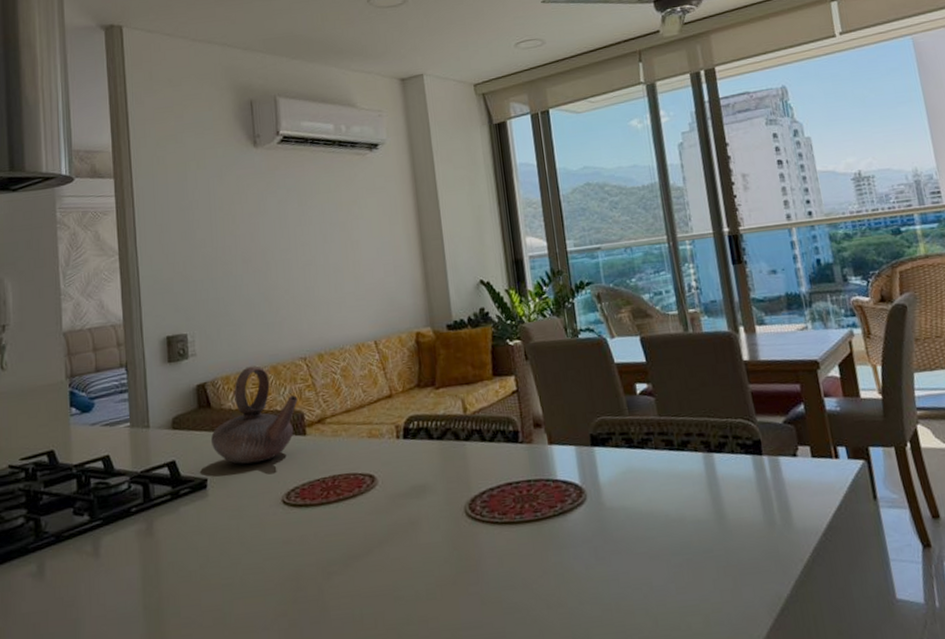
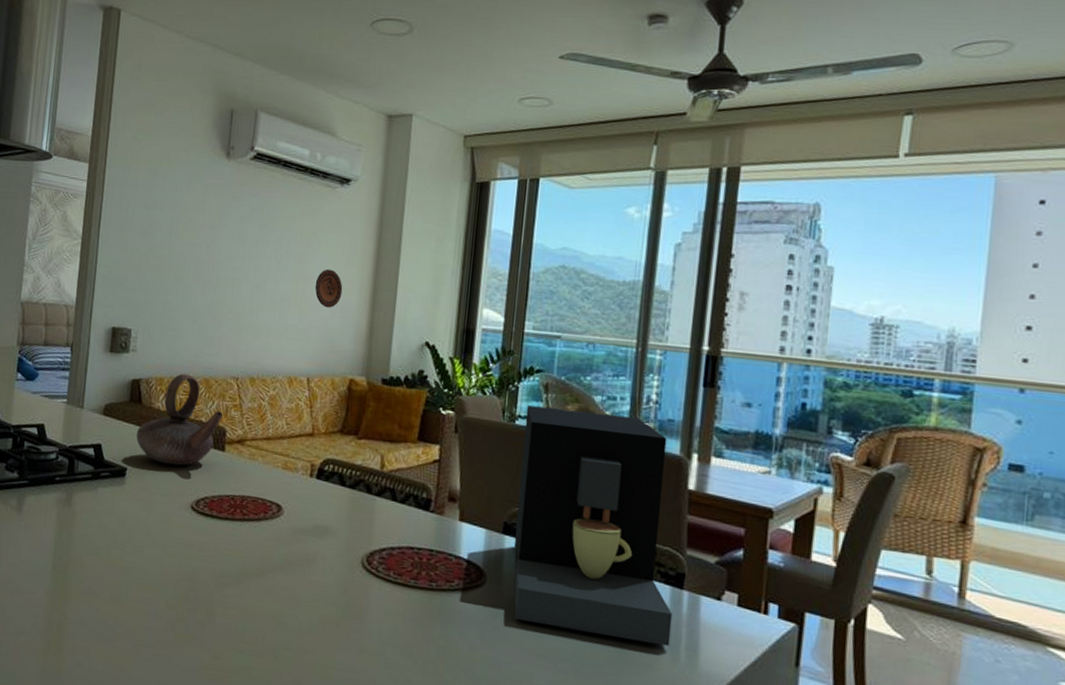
decorative plate: none [364,231,392,269] -> present [314,269,343,308]
coffee maker: none [585,306,765,527] -> present [513,405,673,647]

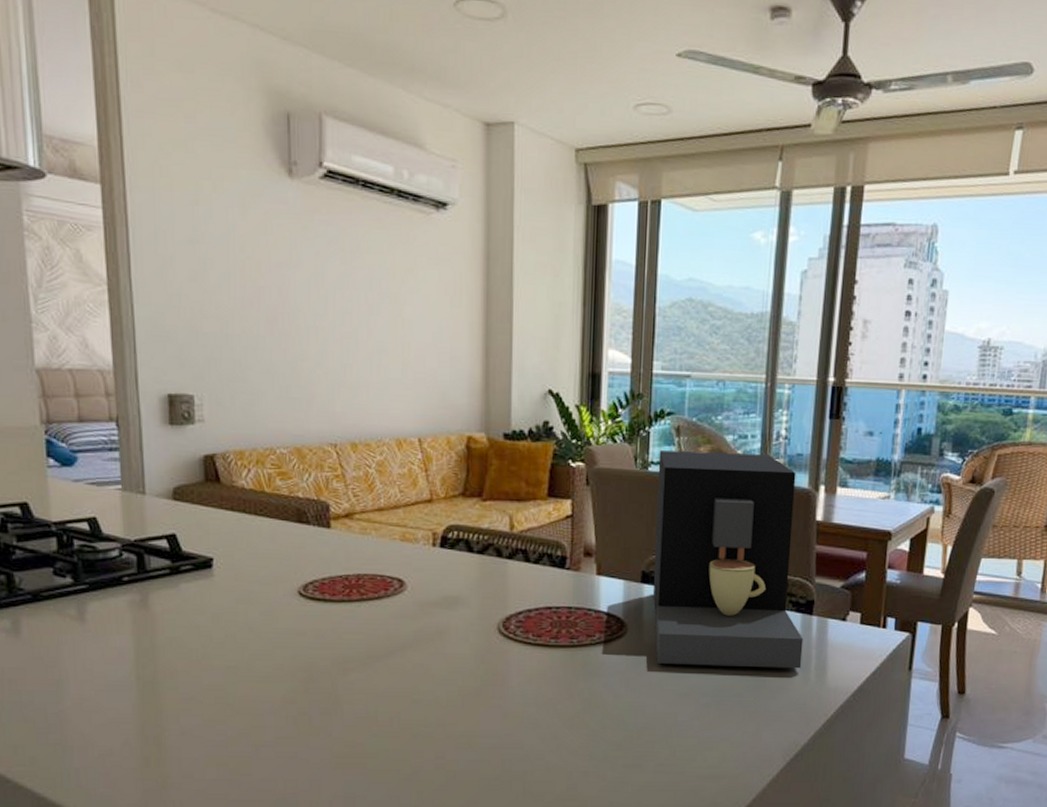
teapot: present [136,373,223,466] -> none [219,444,323,550]
decorative plate: present [314,269,343,308] -> none [417,311,450,357]

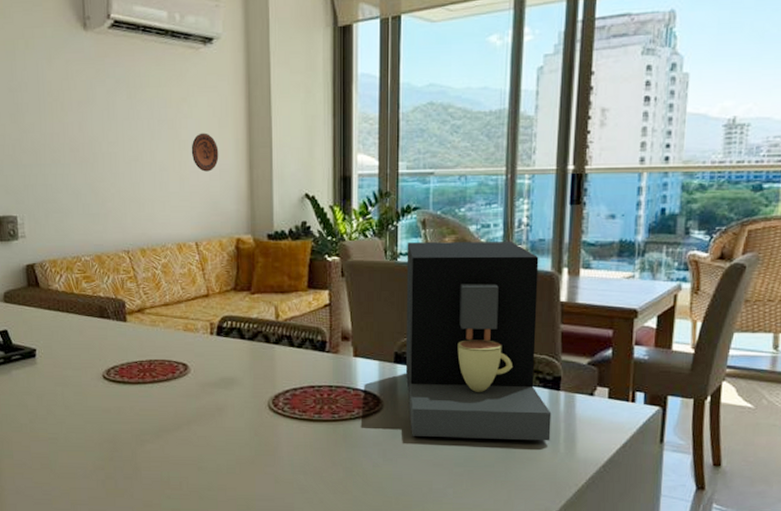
decorative plate: none [417,311,450,357] -> present [191,133,219,172]

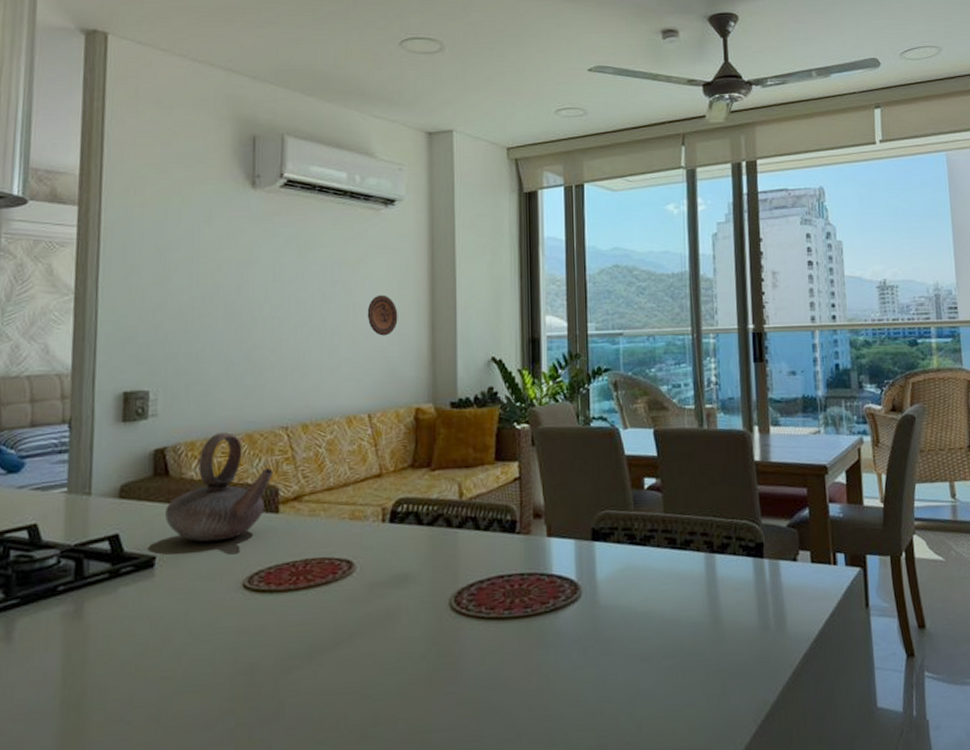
teapot: none [40,253,120,341] -> present [165,432,273,543]
coffee maker: present [405,242,552,441] -> none [599,401,760,627]

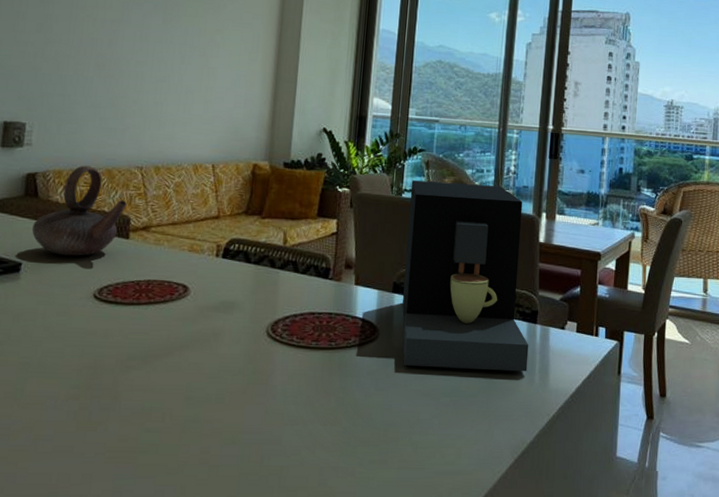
decorative plate: present [367,294,398,336] -> none [219,63,246,99]
coffee maker: none [599,401,760,627] -> present [402,180,529,372]

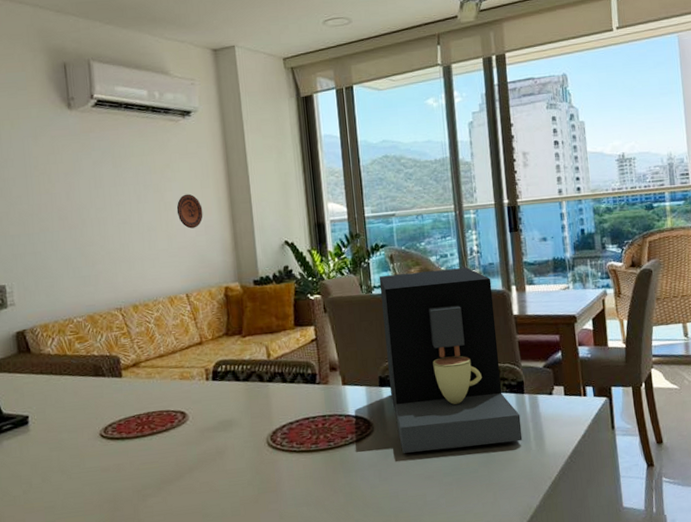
teapot: present [32,165,127,257] -> none [31,315,114,403]
decorative plate: none [219,63,246,99] -> present [176,194,203,229]

